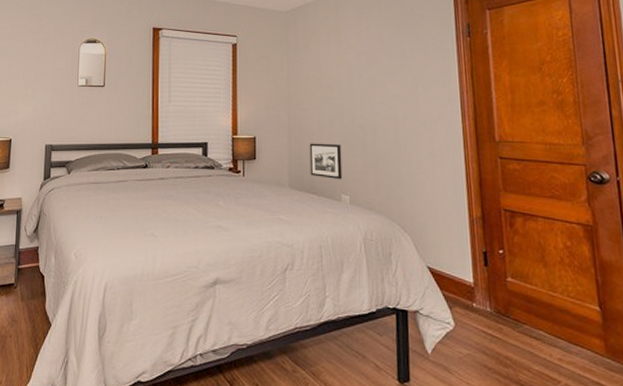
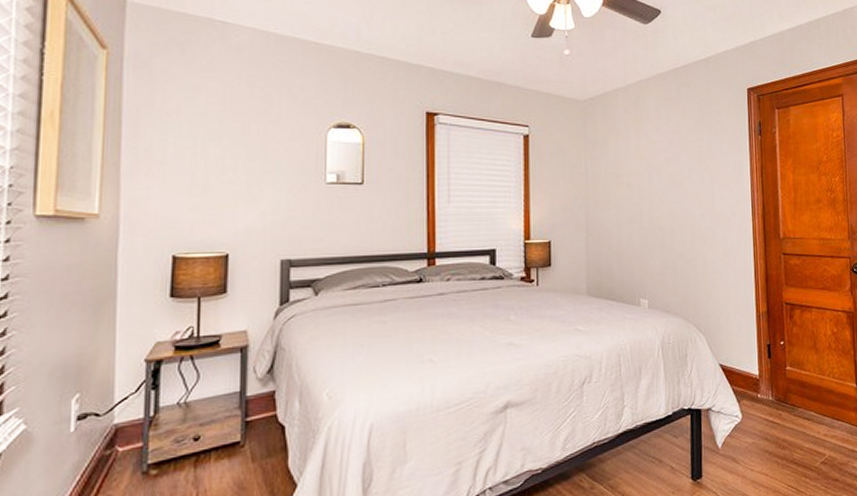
picture frame: present [309,143,343,180] -> none [608,245,642,284]

